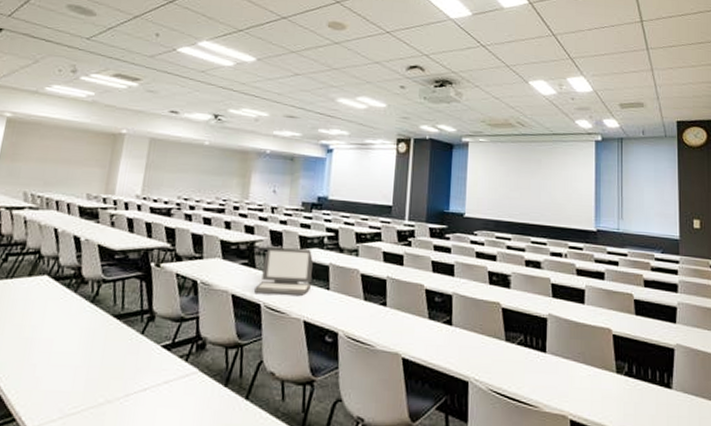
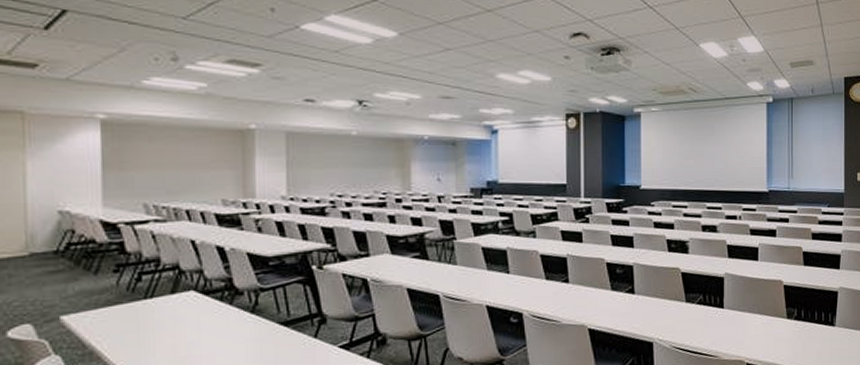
laptop: present [254,247,313,297] -> none [431,235,489,286]

